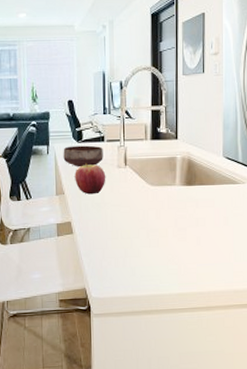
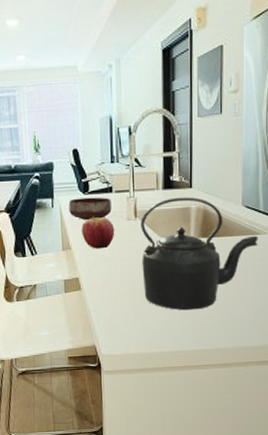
kettle: none [130,147,238,255] -> present [140,197,258,311]

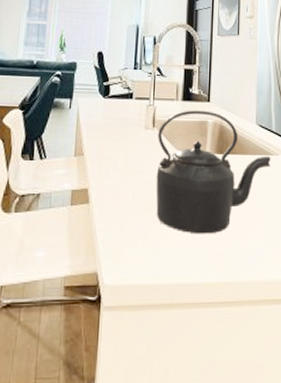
bowl: present [68,197,112,221] -> none [86,101,131,126]
apple: present [81,216,115,249] -> none [97,122,132,158]

